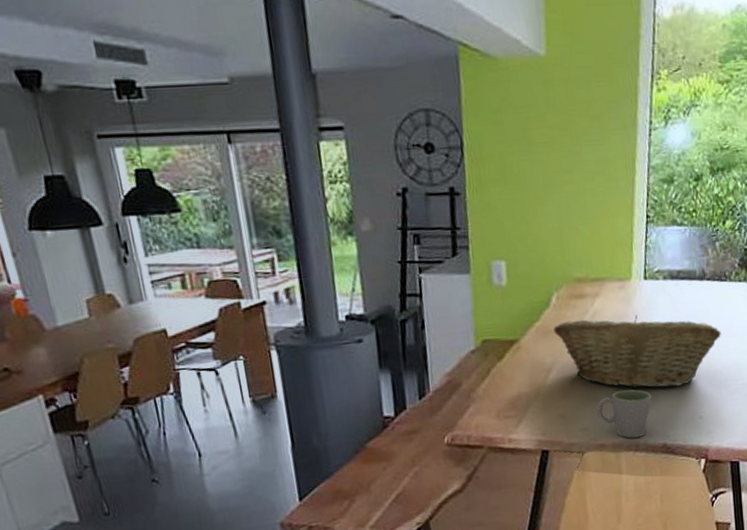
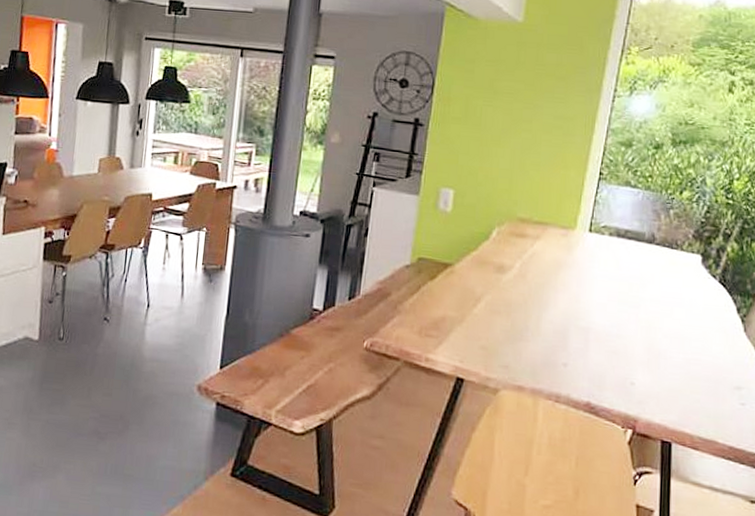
fruit basket: present [553,315,721,388] -> none [489,256,666,346]
mug: present [597,389,652,439] -> none [521,335,581,389]

